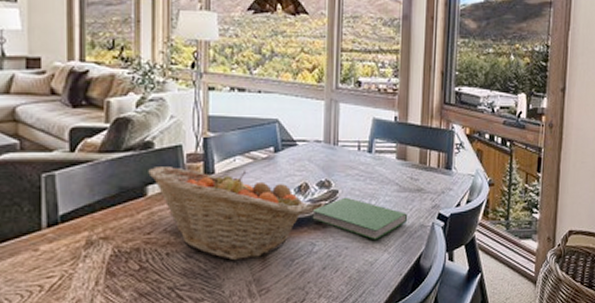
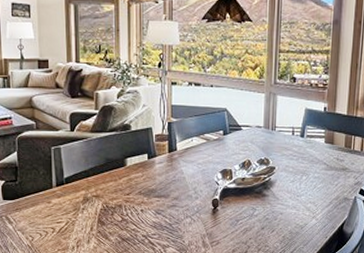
fruit basket: present [148,167,308,261] -> none [127,144,250,219]
hardcover book: present [312,197,408,240] -> none [253,172,334,209]

